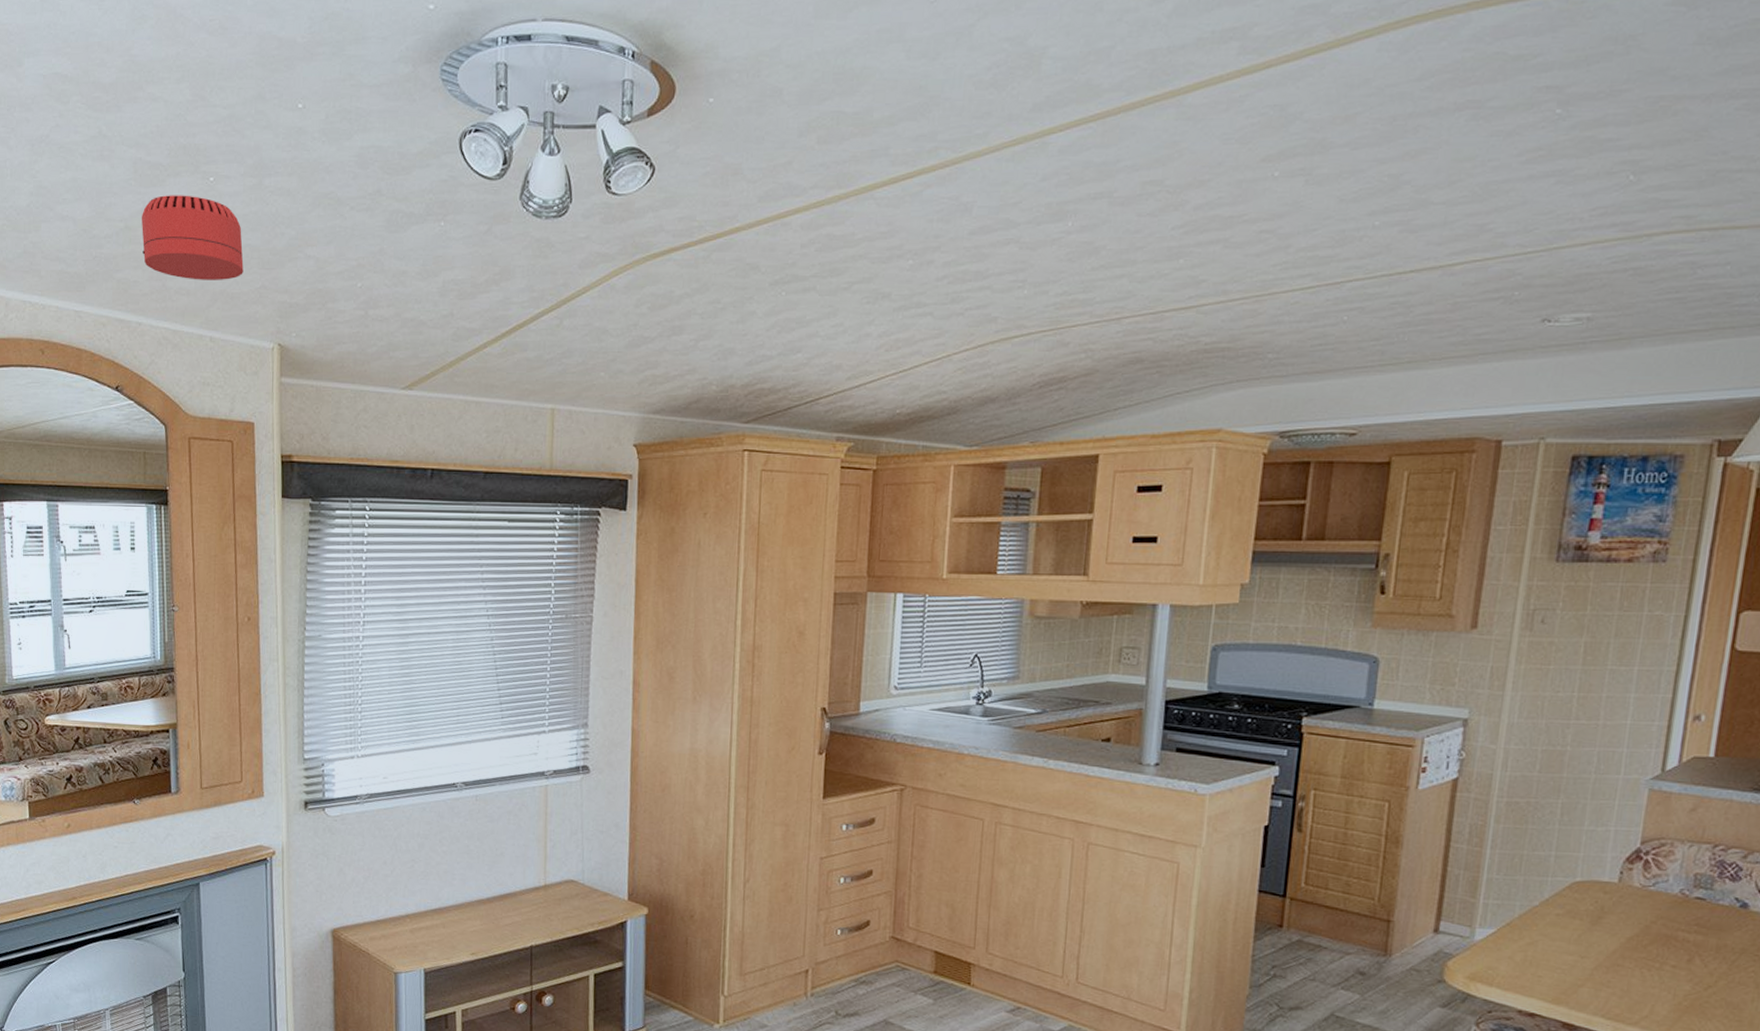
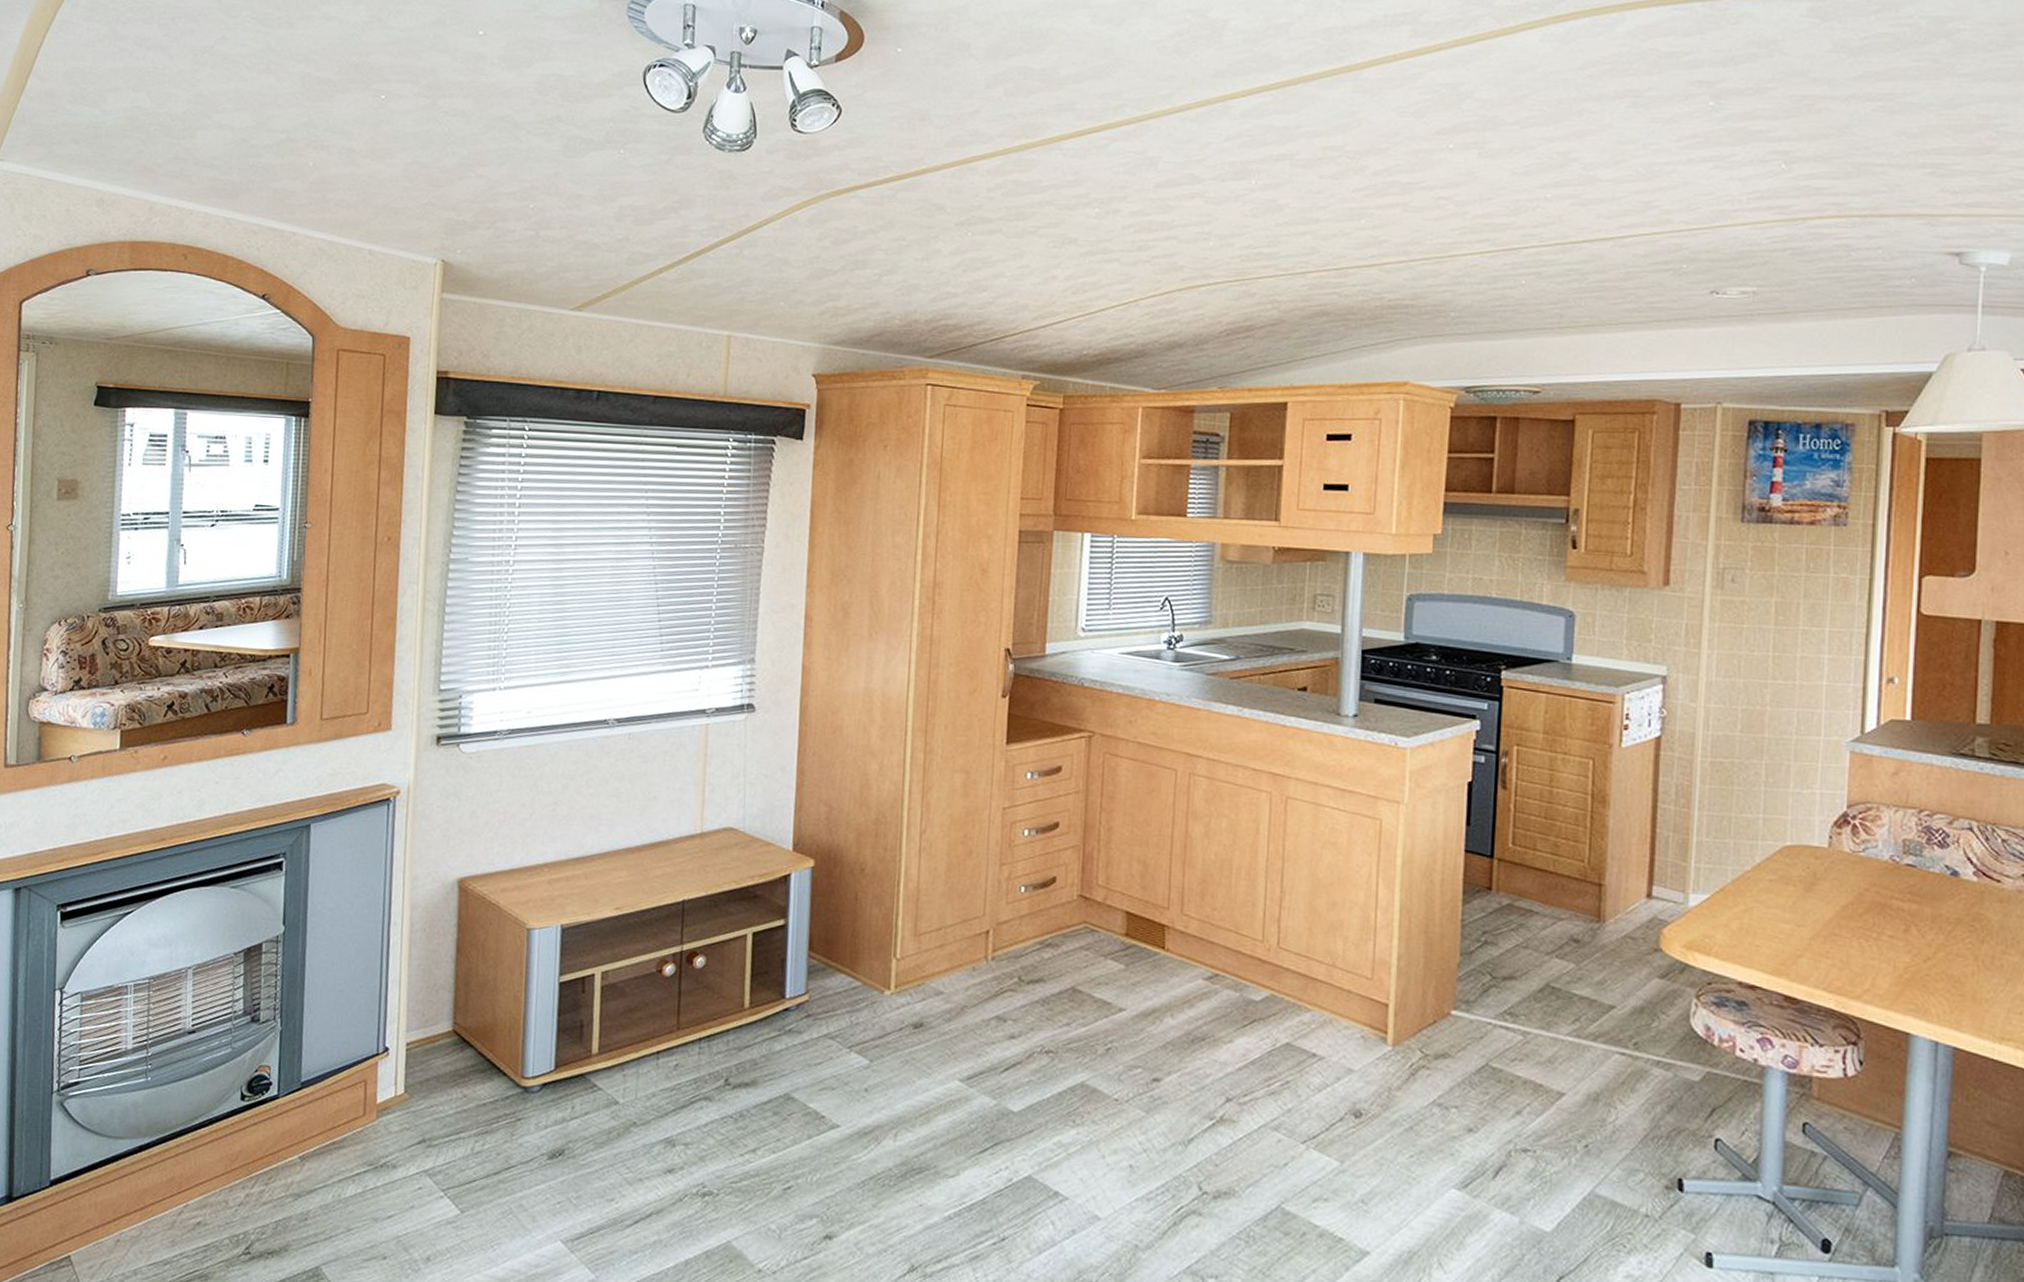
smoke detector: present [141,195,244,280] -> none [303,110,411,195]

